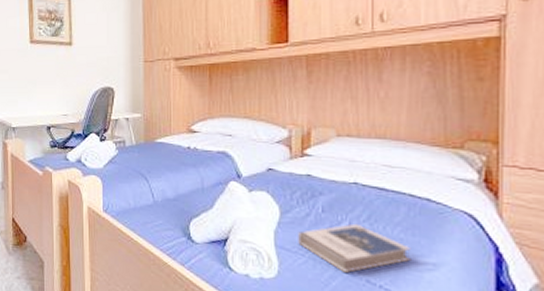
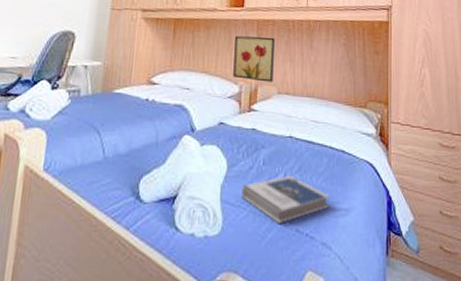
wall art: none [280,73,330,124] -> present [233,36,275,83]

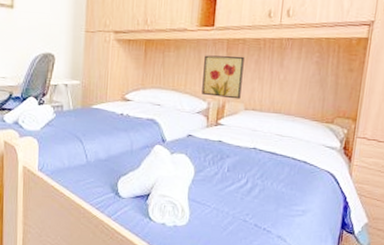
hardback book: present [241,175,330,223] -> none [207,180,289,219]

